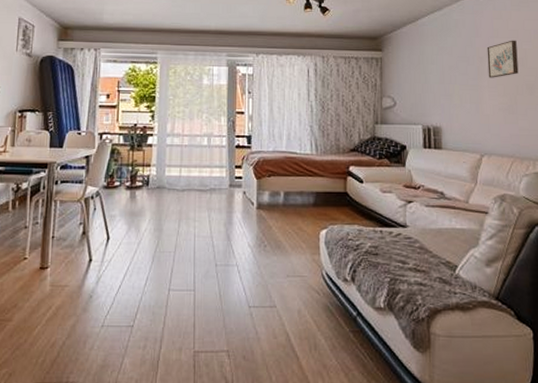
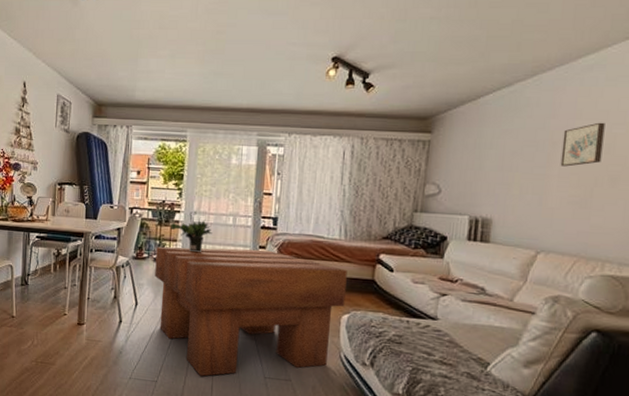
coffee table: none [128,169,322,314] -> present [155,246,347,377]
potted plant: none [144,134,187,177] -> present [171,211,212,253]

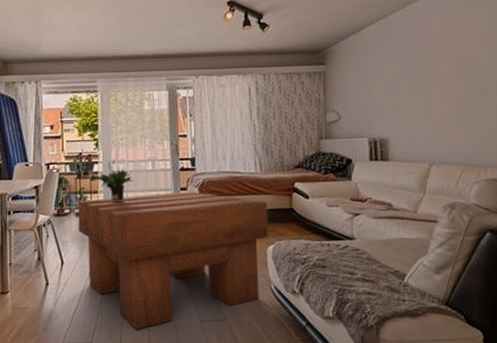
wall art: present [560,122,605,167] -> none [435,44,470,85]

